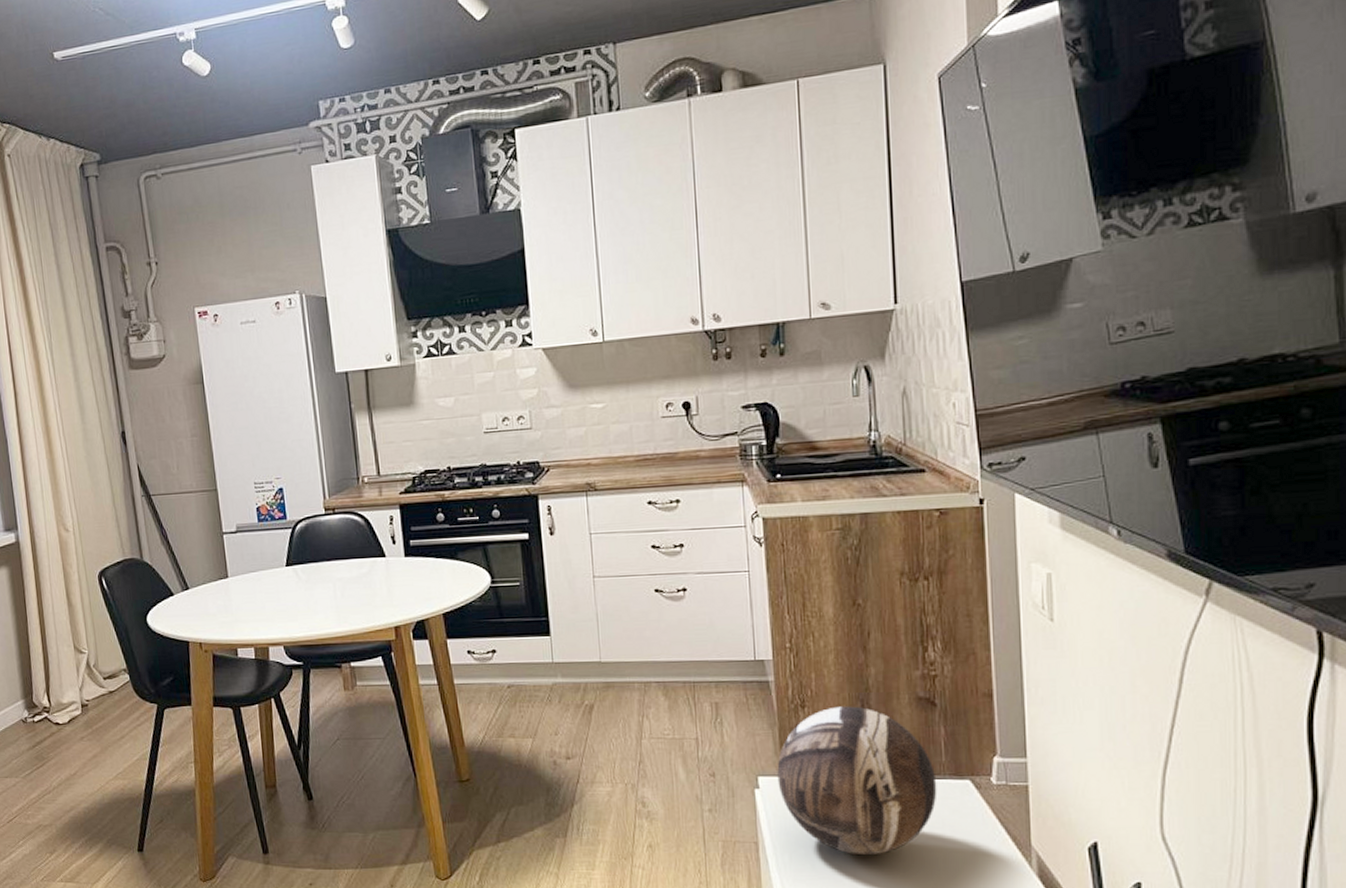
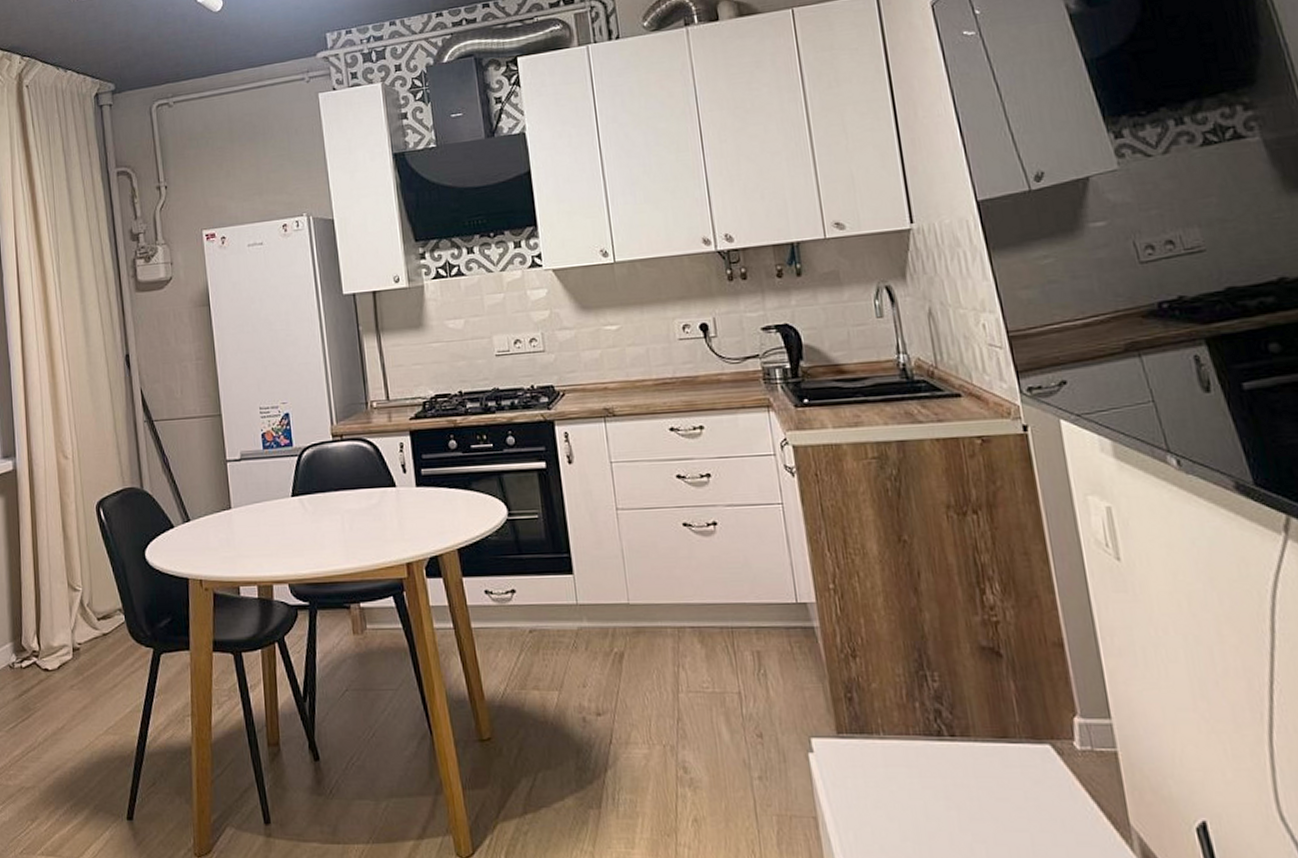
decorative bowl: present [777,706,937,856] -> none [831,656,1015,835]

